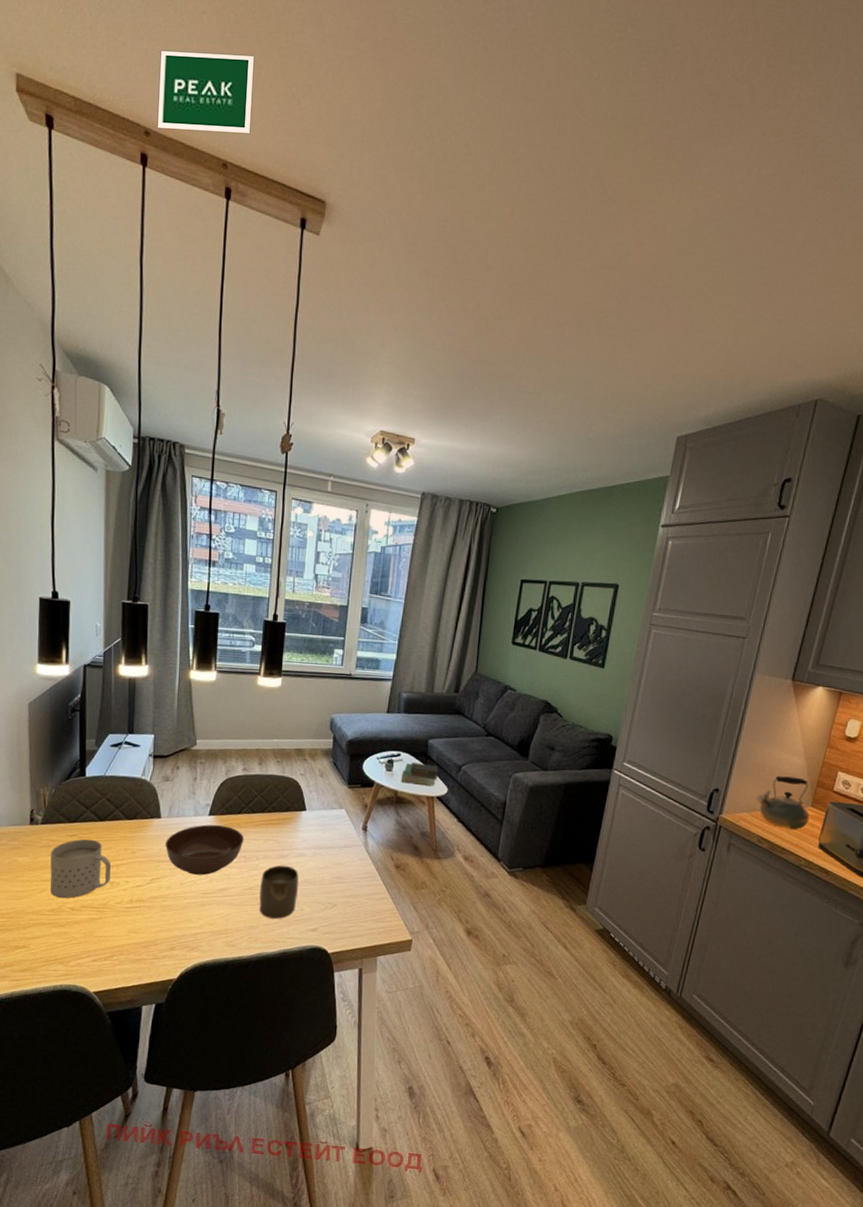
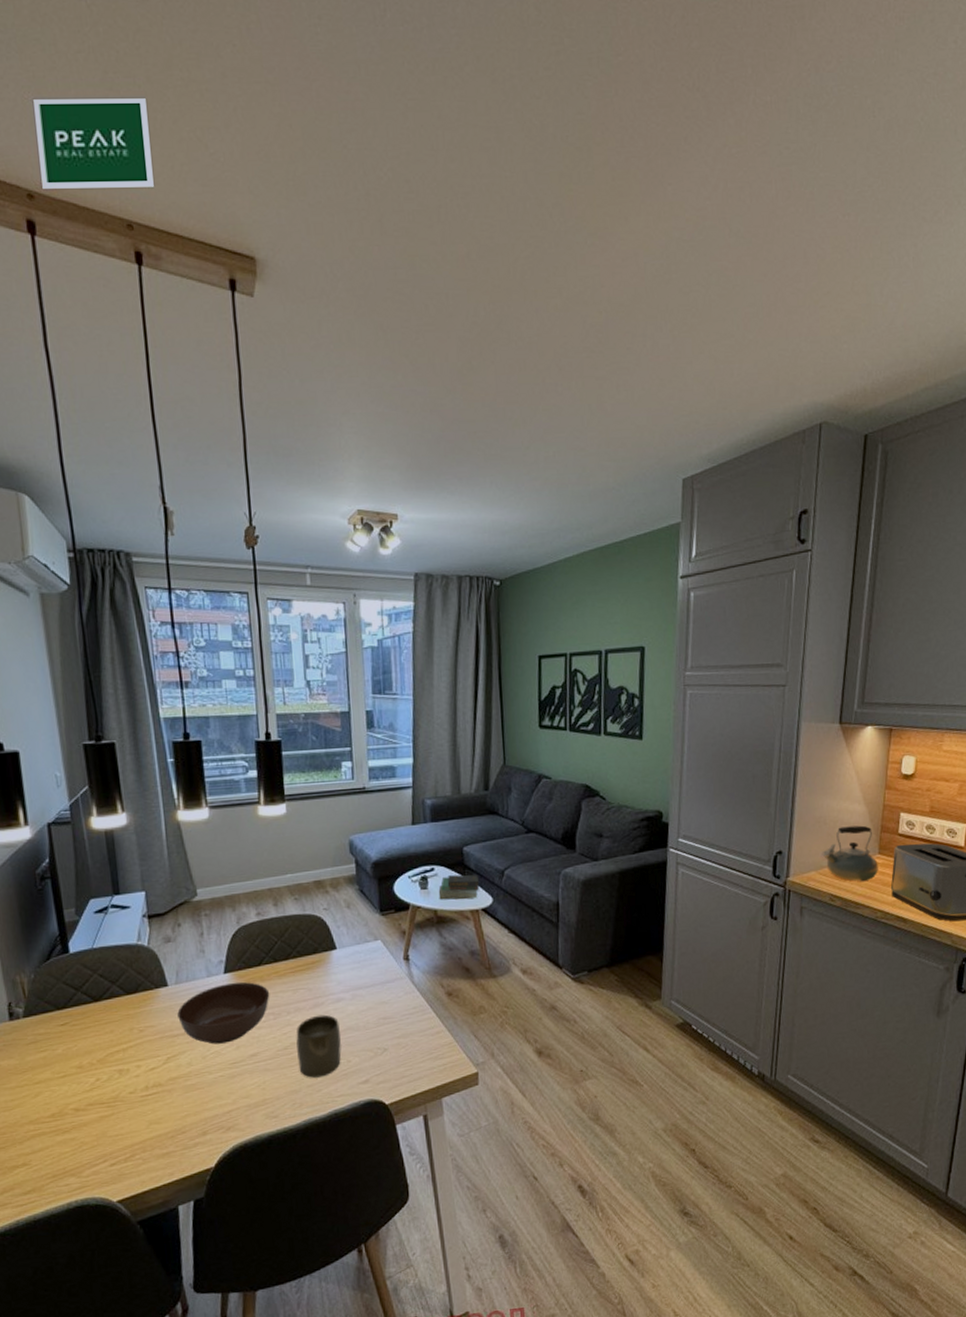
mug: present [50,838,112,899] -> none [40,1024,119,1100]

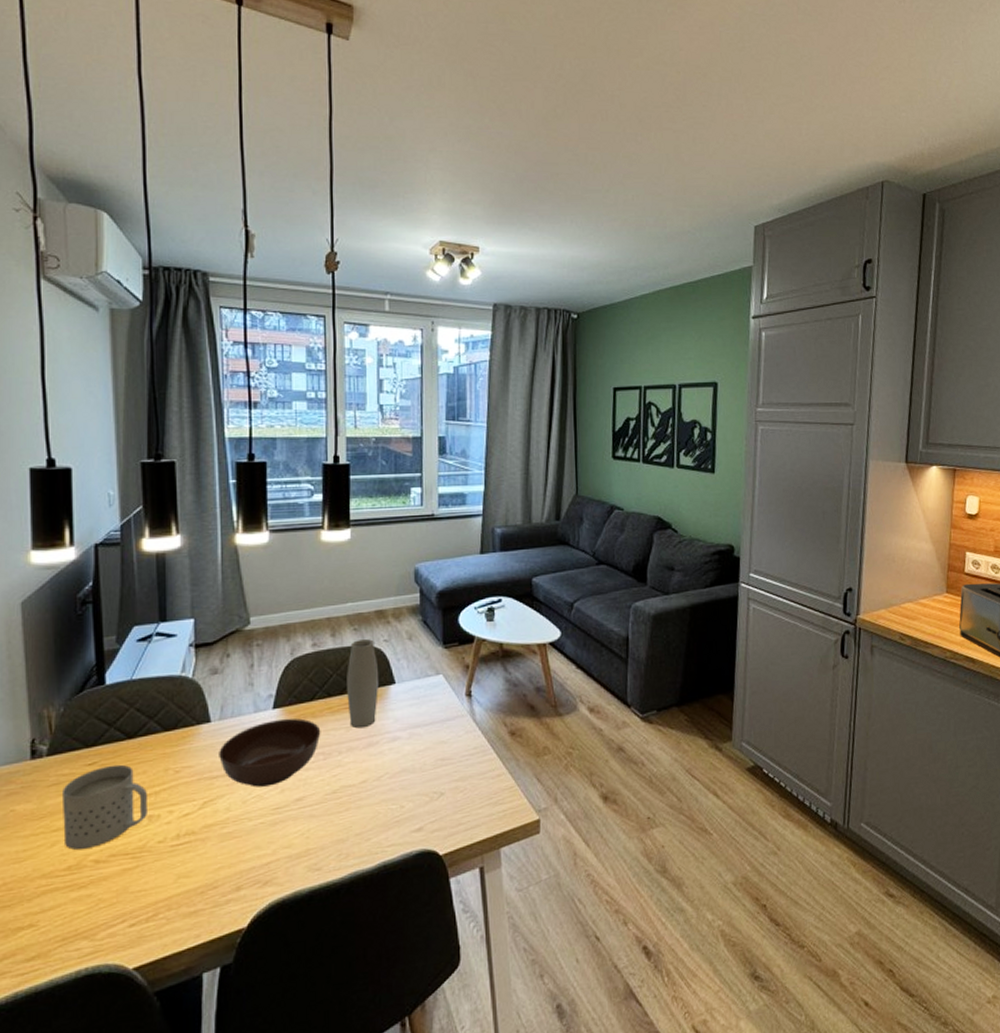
mug: none [40,1024,119,1100] -> present [63,764,149,850]
vase: none [290,908,322,991] -> present [347,639,380,729]
mug: present [296,1014,342,1078] -> none [346,755,396,825]
books: present [439,874,480,900] -> none [506,606,548,633]
kettle: present [822,825,878,882] -> none [891,564,946,620]

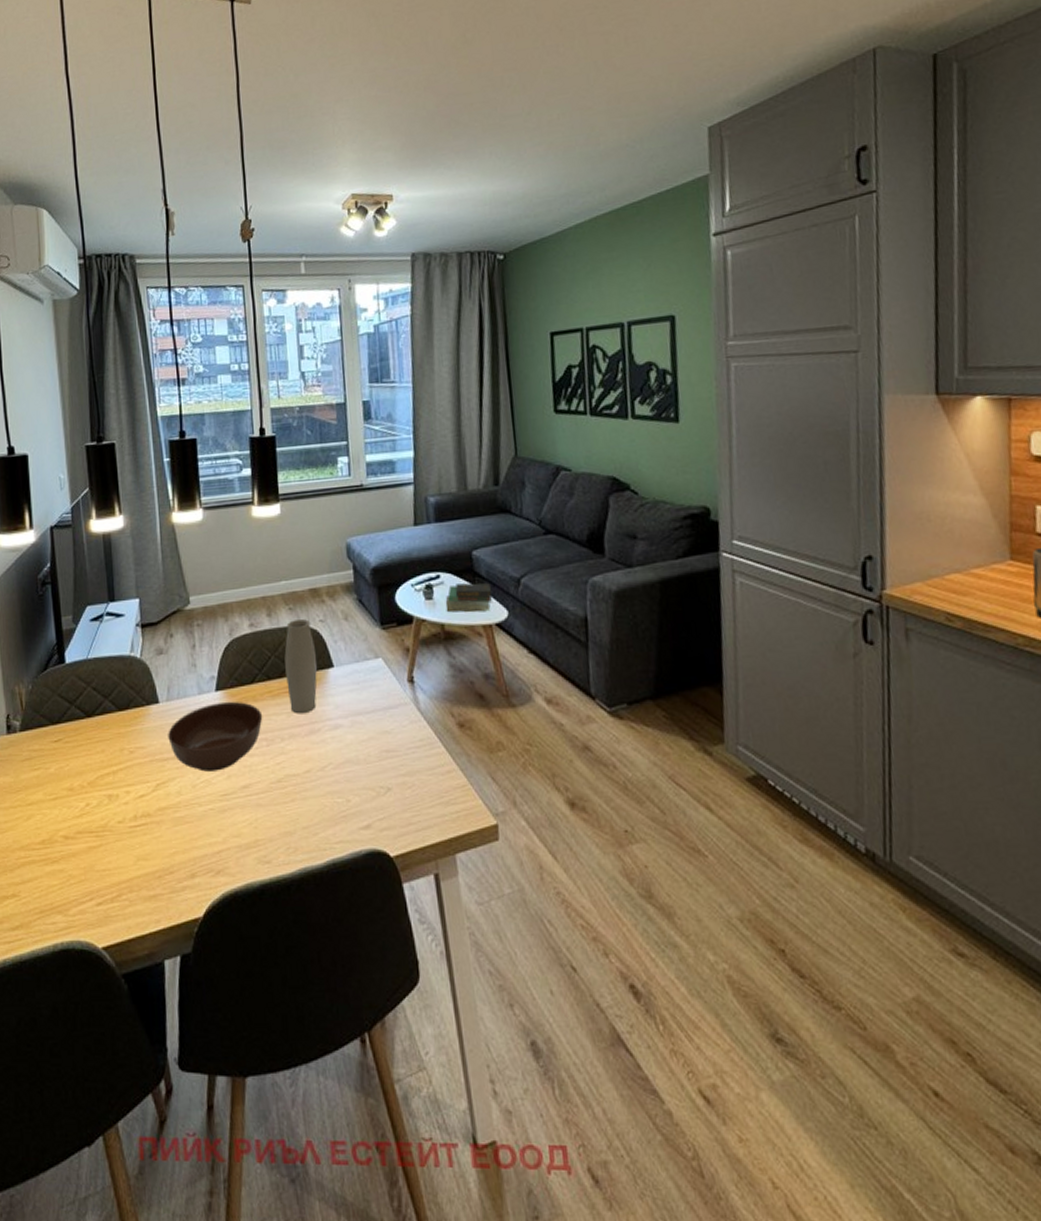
mug: present [63,764,149,850] -> none [34,742,108,825]
books: none [506,606,548,633] -> present [446,582,493,613]

